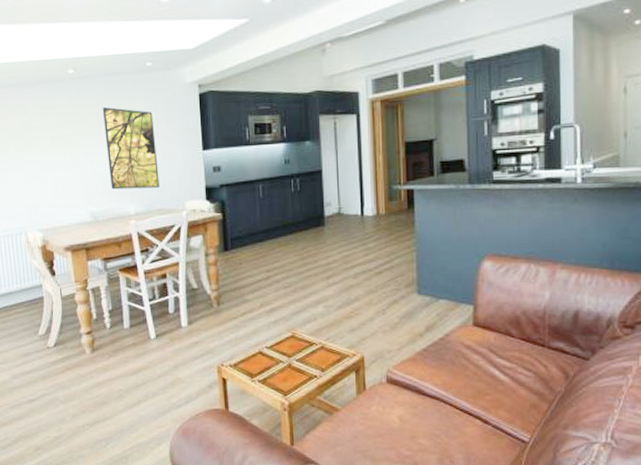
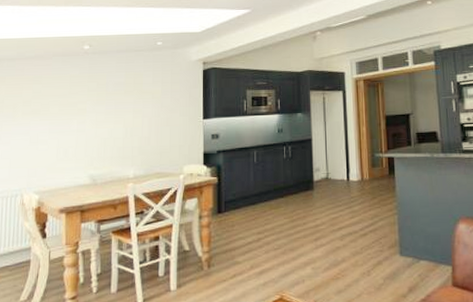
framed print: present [102,107,160,190] -> none [112,79,160,154]

